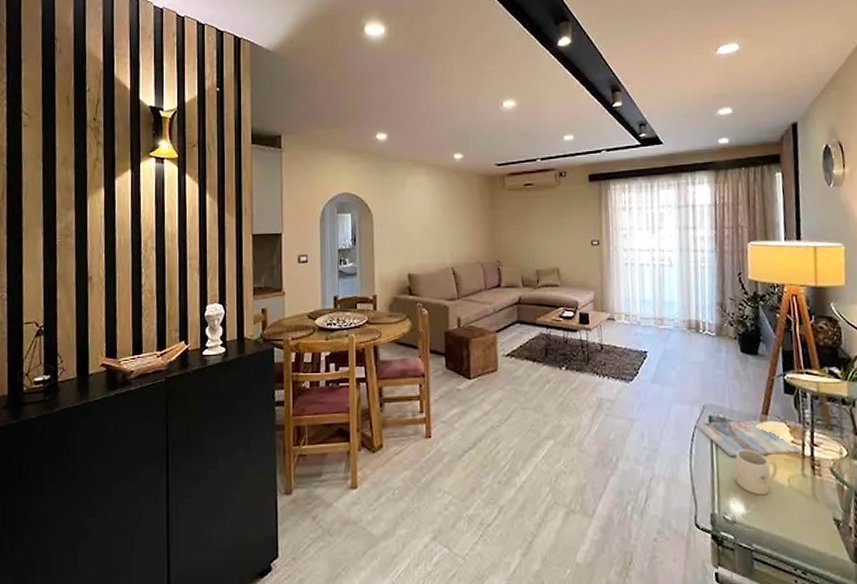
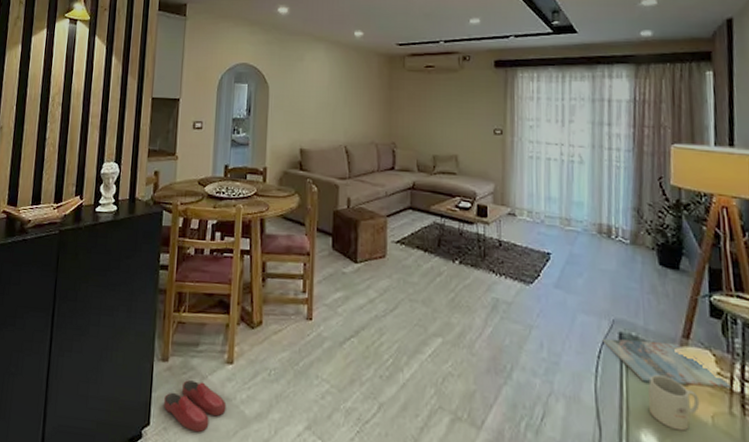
slippers: none [291,509,354,557] -> present [164,380,227,432]

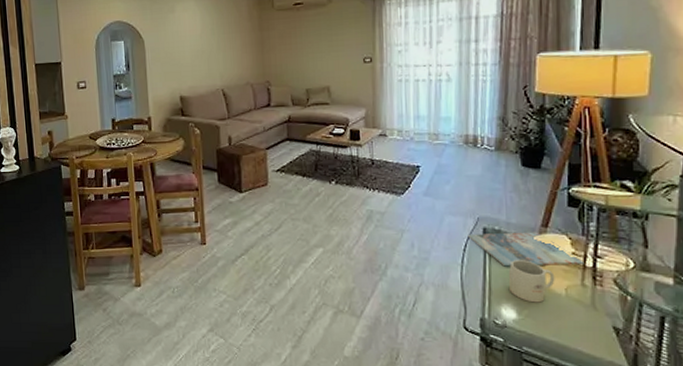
slippers: present [164,380,227,432] -> none [85,303,139,342]

